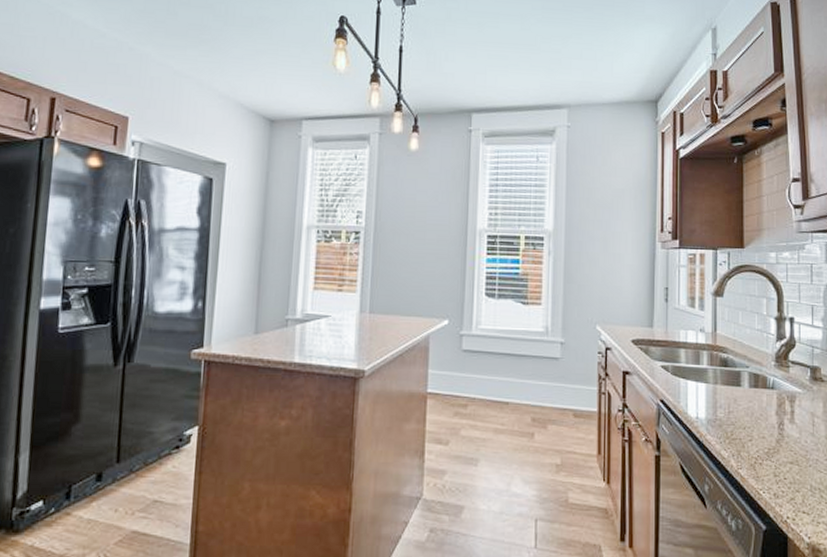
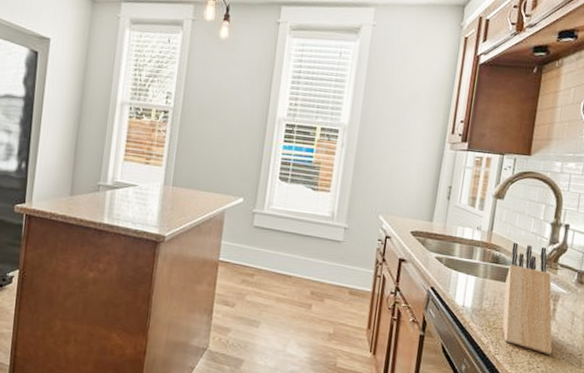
knife block: none [738,342,798,463] -> present [502,242,553,355]

